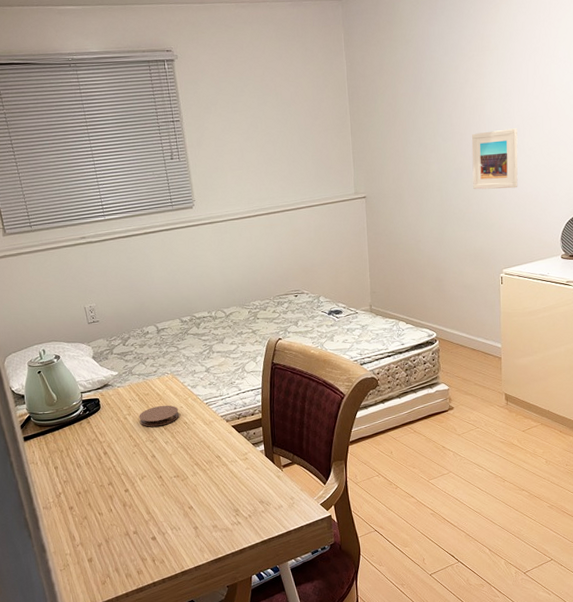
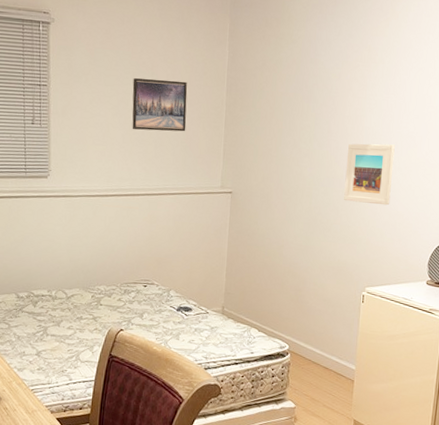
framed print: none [259,97,315,151] -> present [132,78,188,132]

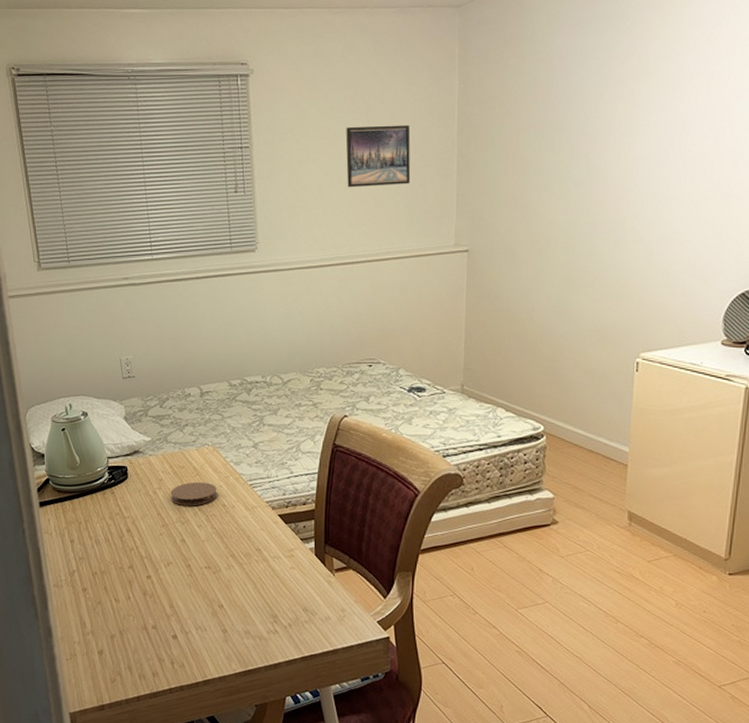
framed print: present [344,143,395,206] -> none [610,174,676,251]

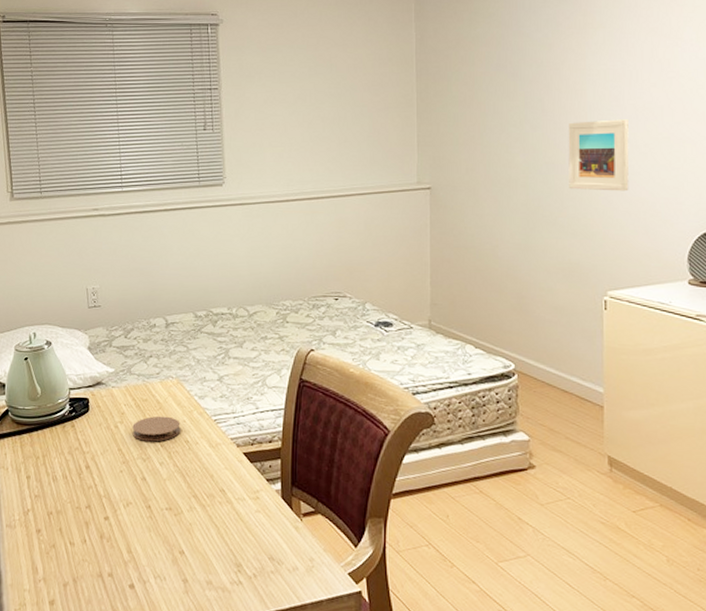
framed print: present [345,124,411,188] -> none [310,70,373,128]
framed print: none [610,174,676,251] -> present [568,119,629,192]

